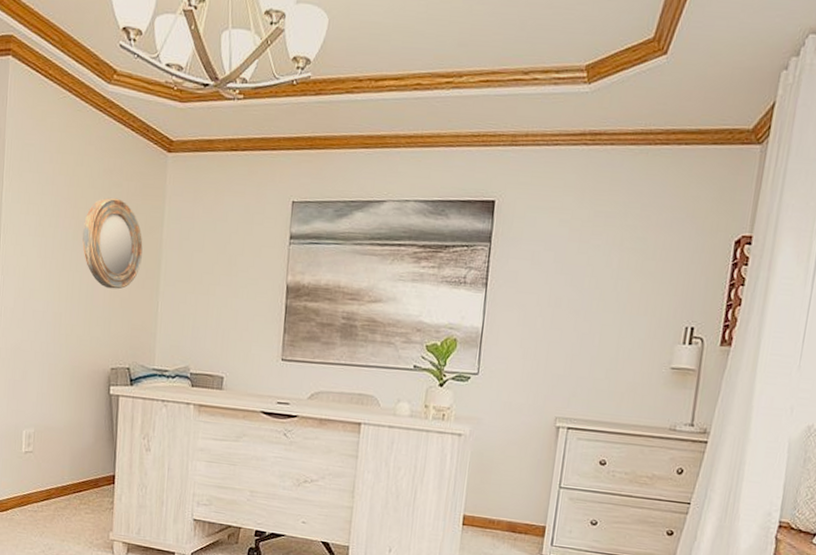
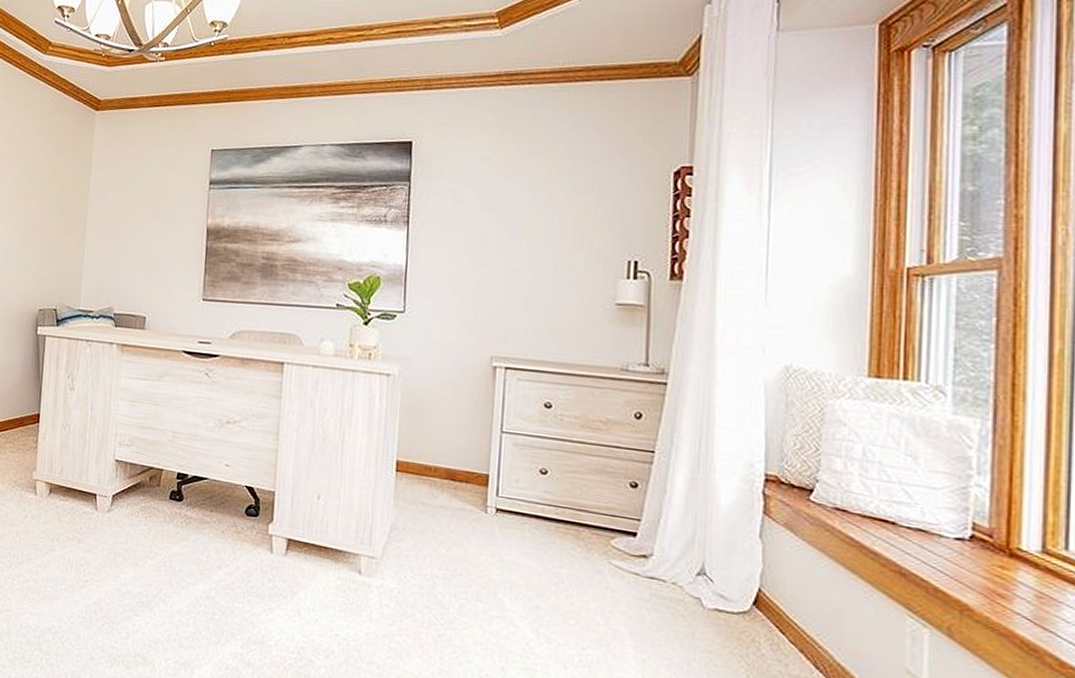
home mirror: present [82,197,143,290] -> none [16,152,72,236]

